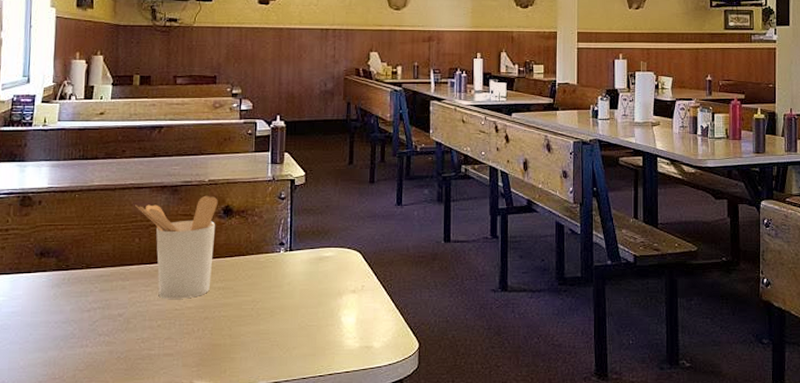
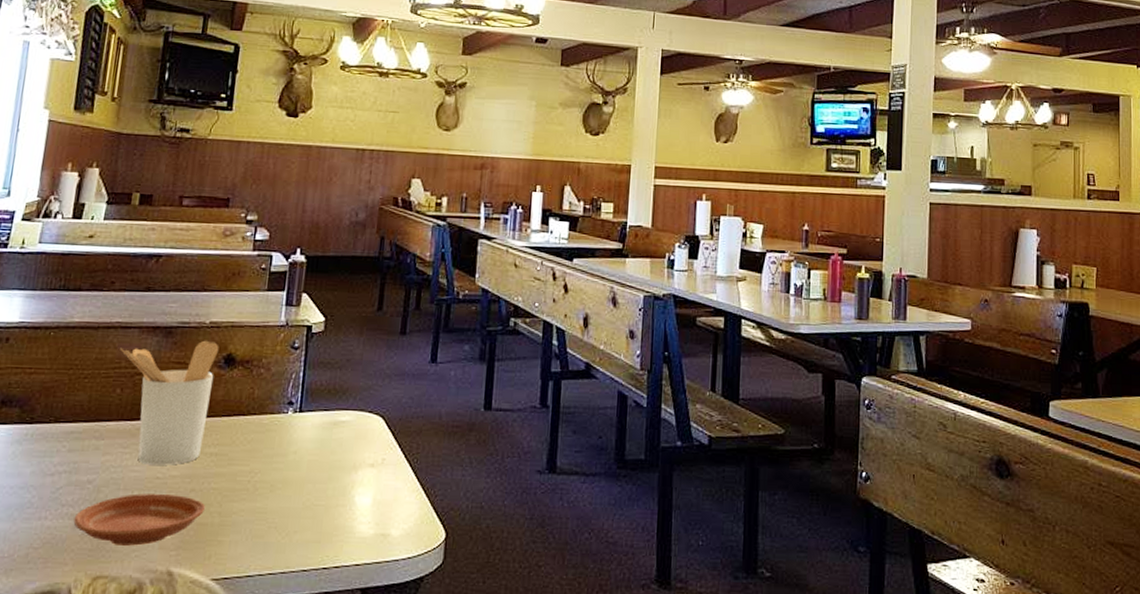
plate: none [110,323,219,365] -> present [73,494,206,546]

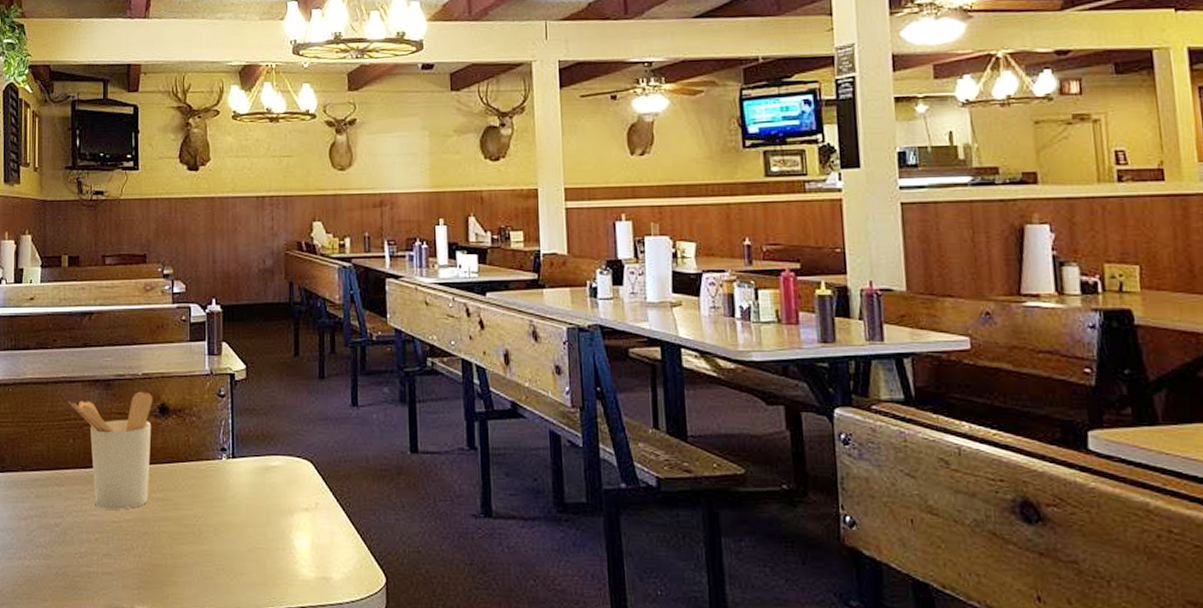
plate: present [73,494,206,546] -> none [48,536,159,585]

